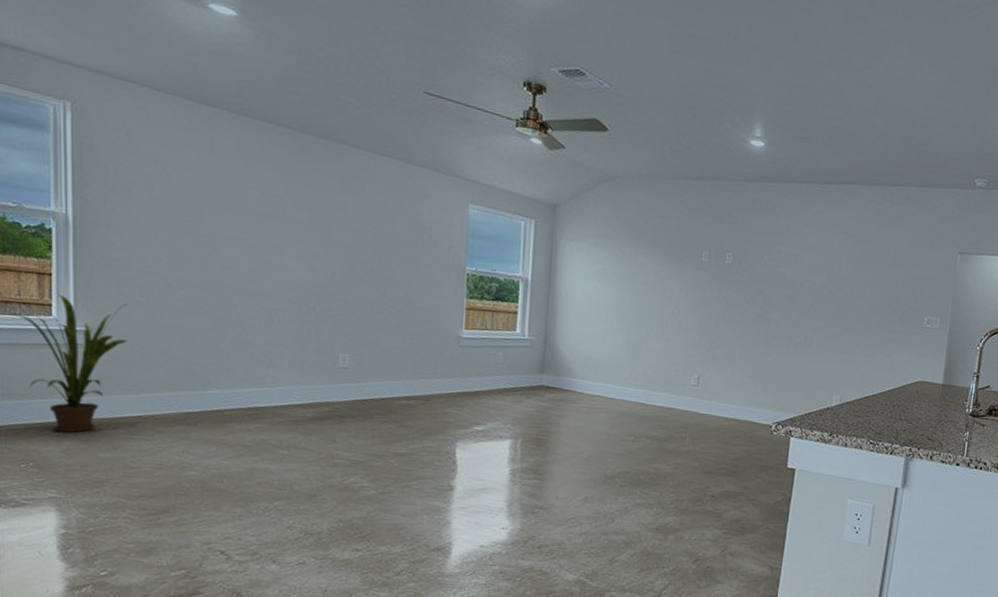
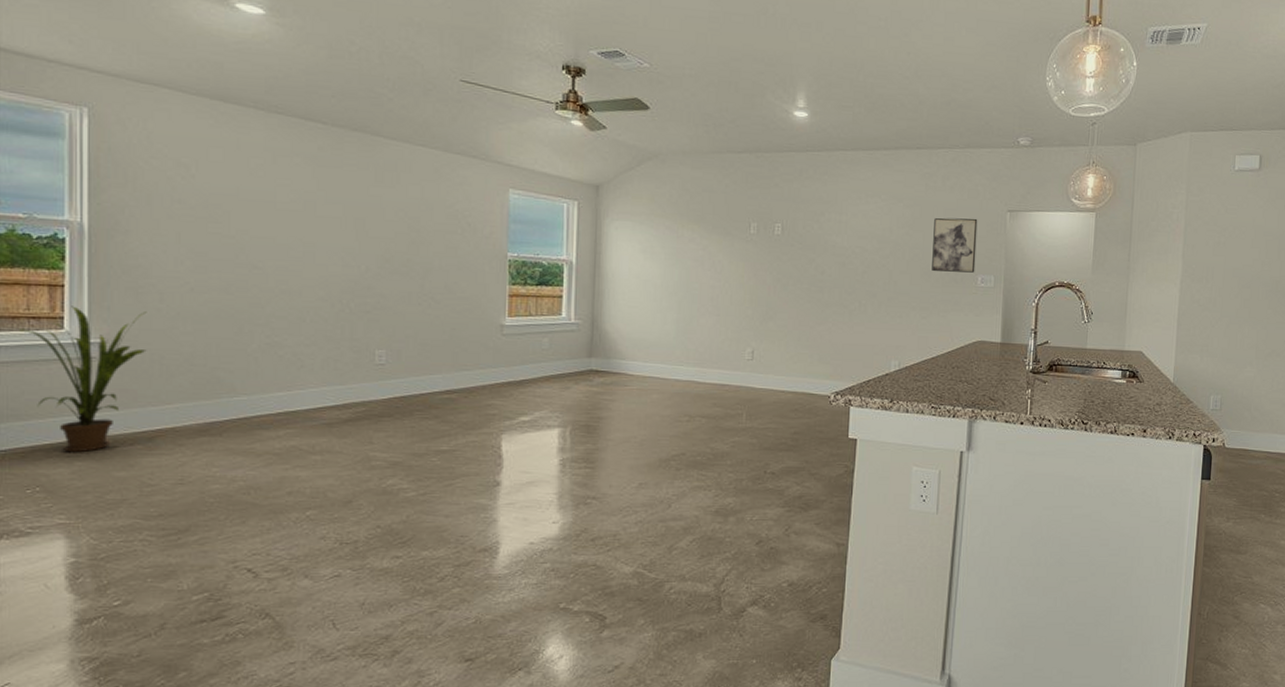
wall art: none [879,256,928,313] -> present [932,217,978,273]

